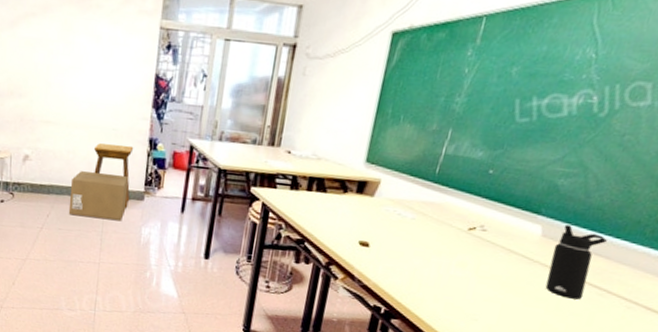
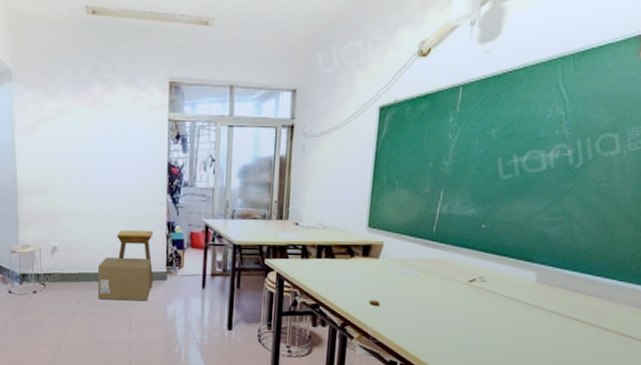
water bottle: present [545,225,607,300] -> none [546,269,597,338]

